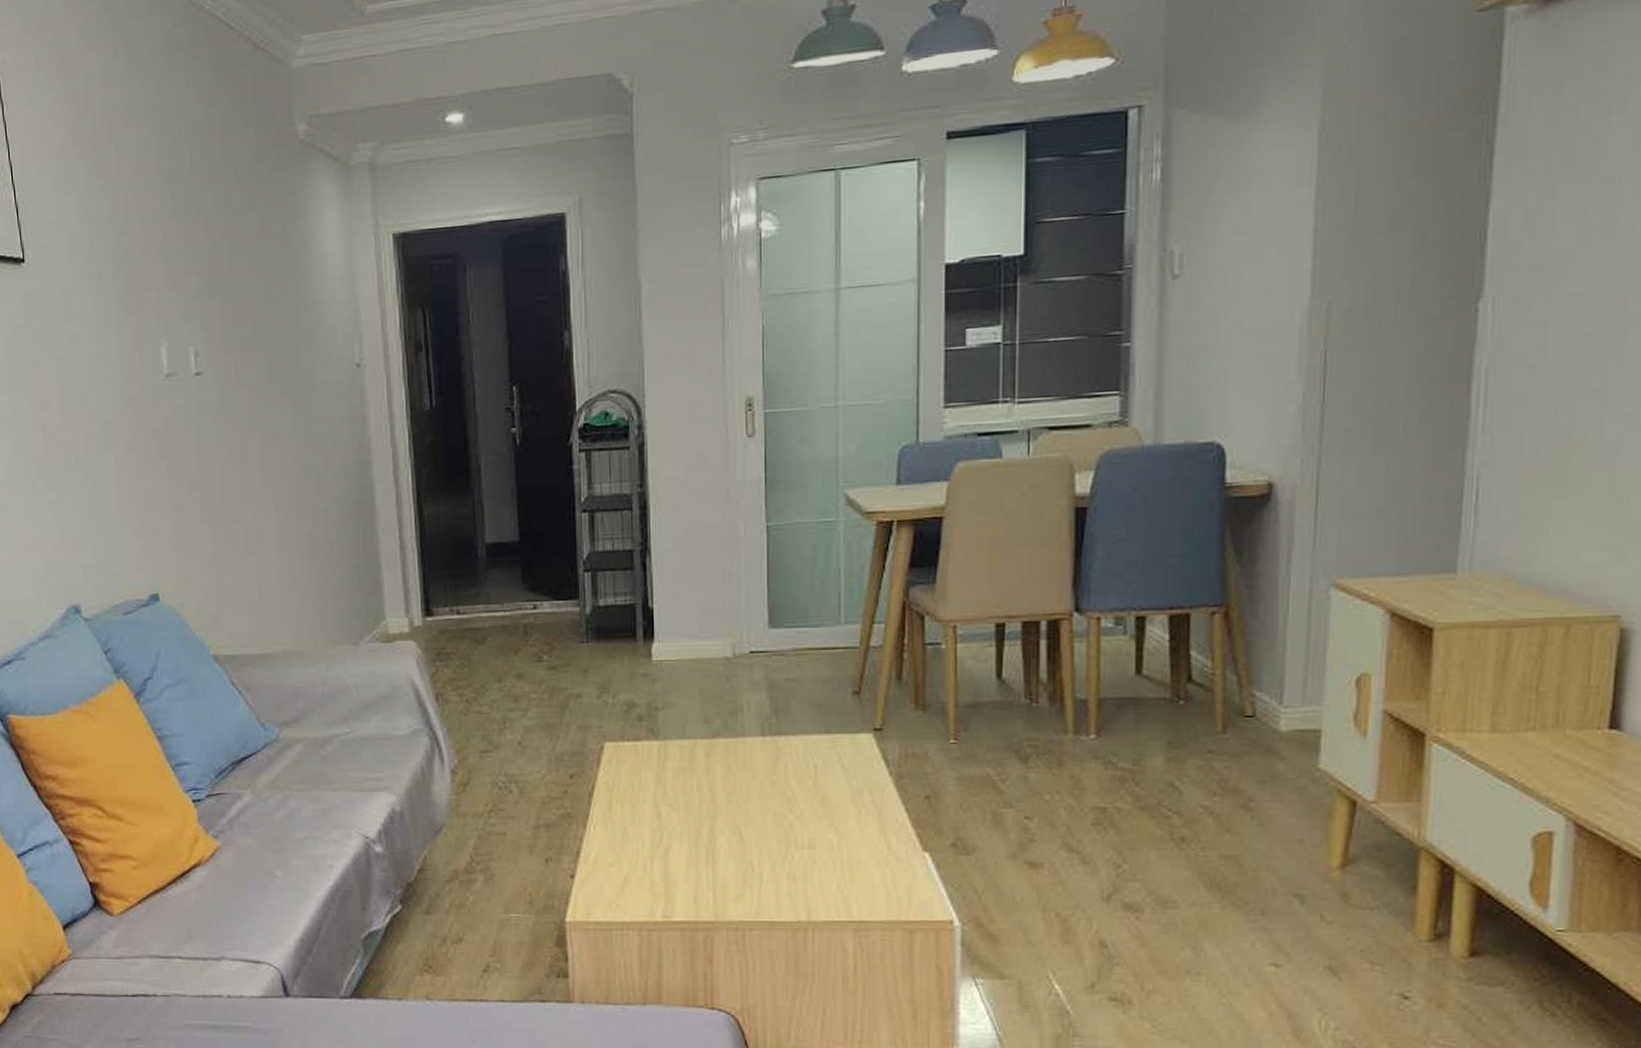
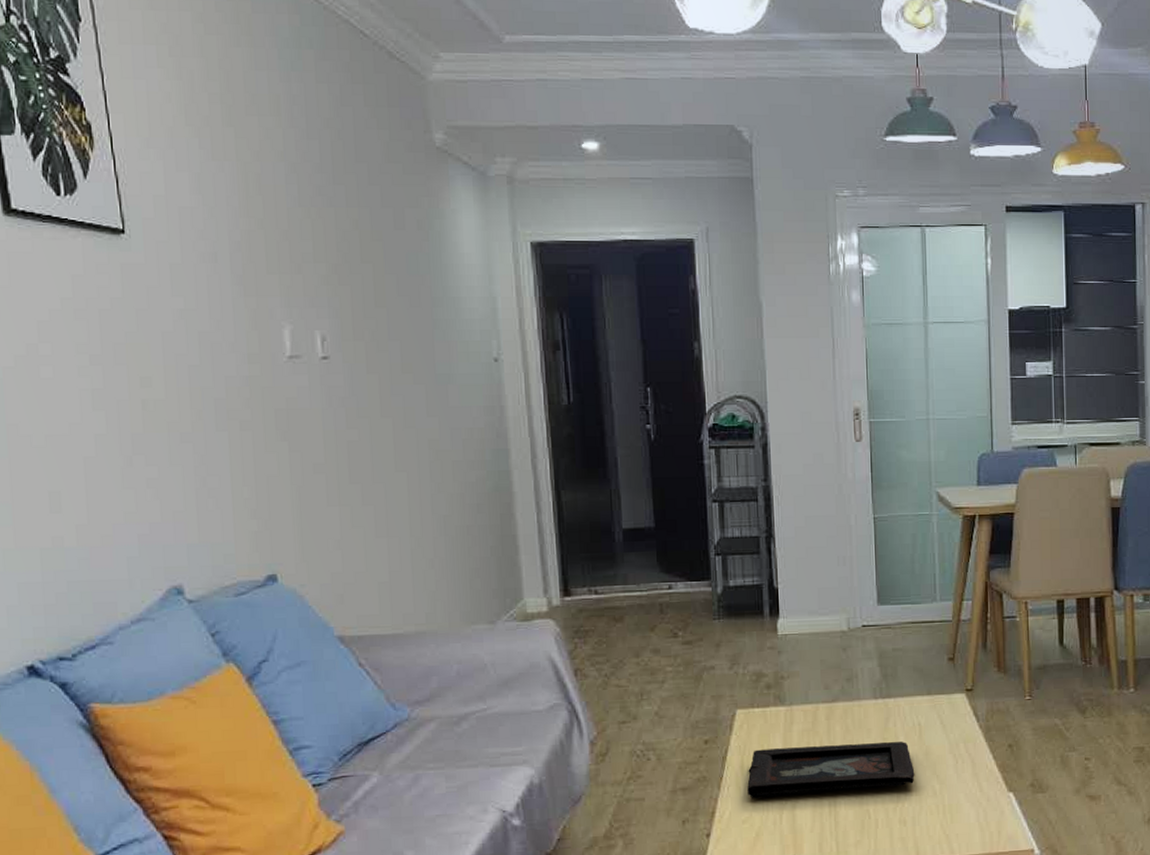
decorative tray: none [615,785,808,840] -> present [747,741,915,798]

